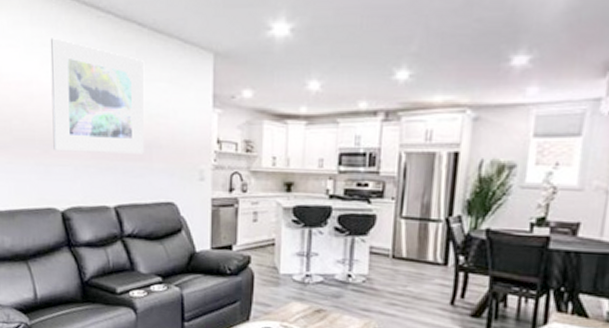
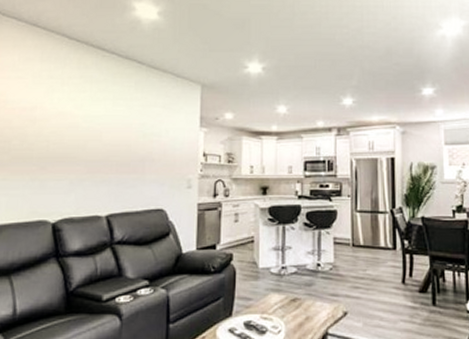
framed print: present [50,38,145,154] -> none [50,72,142,167]

